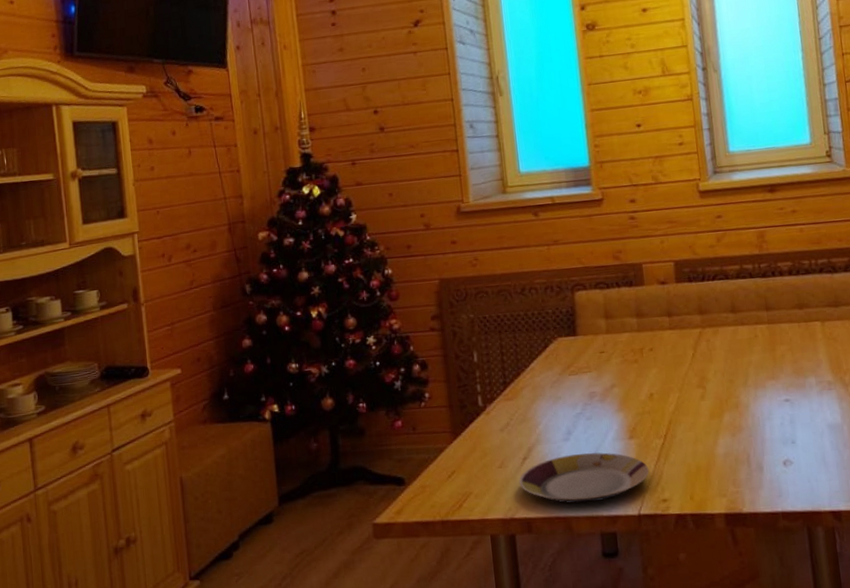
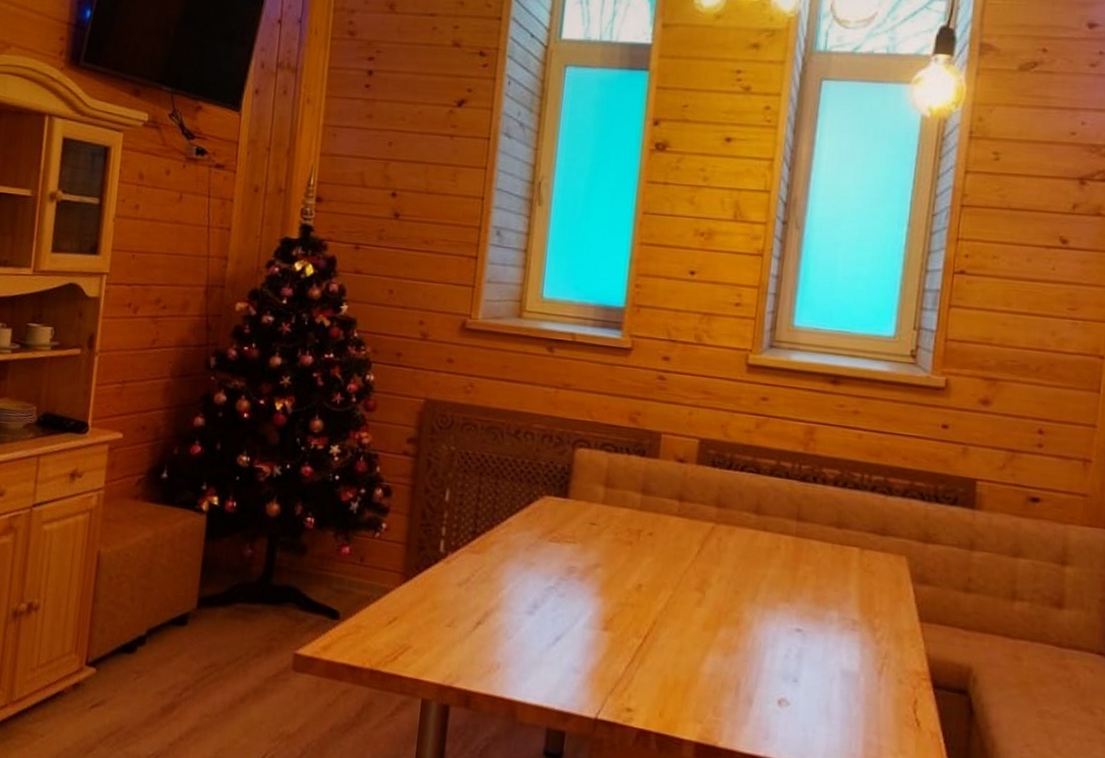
plate: present [519,452,650,504] -> none [466,630,619,693]

